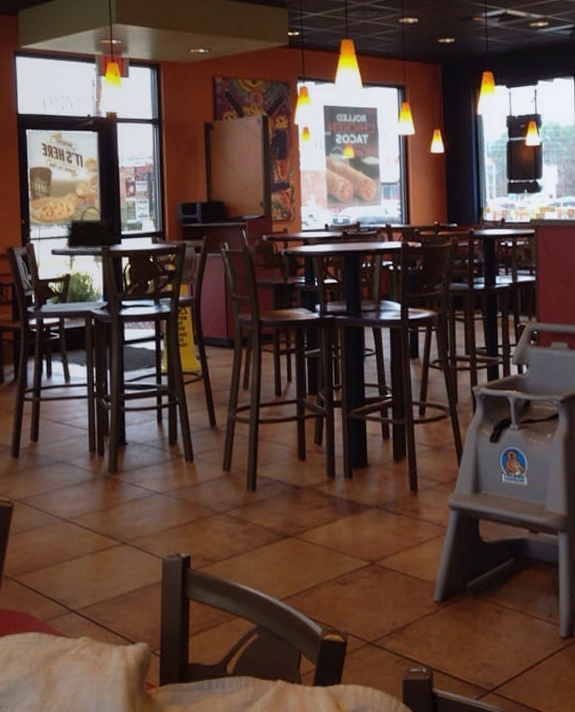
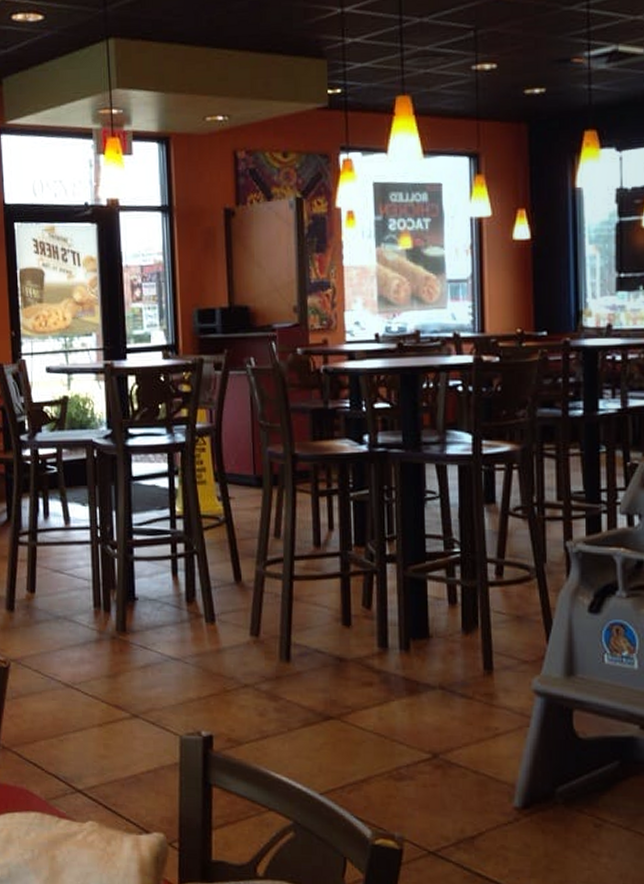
shoulder bag: present [64,205,118,251] -> none [60,313,123,368]

